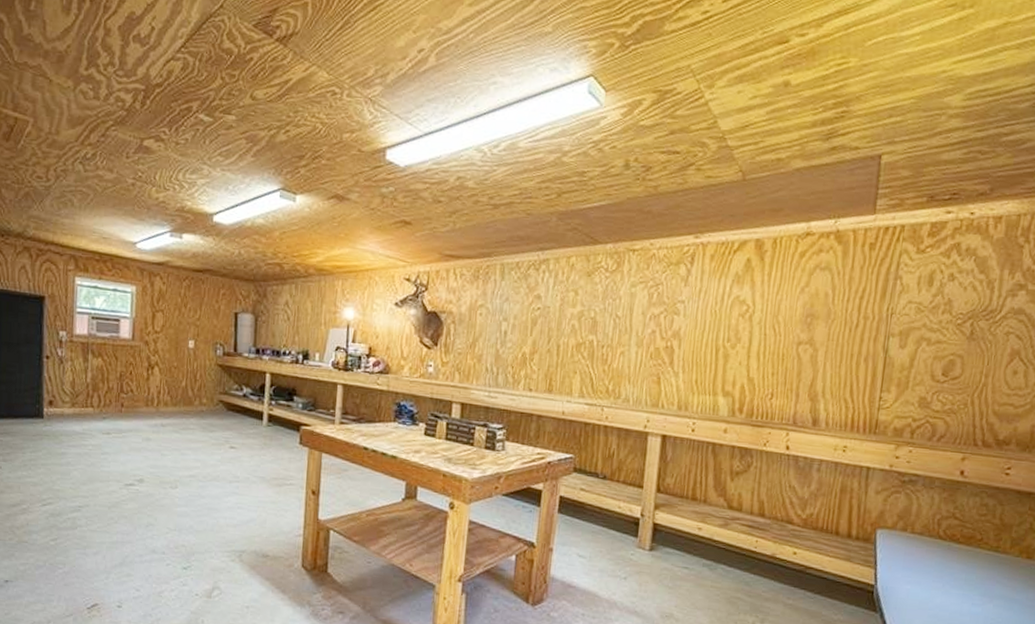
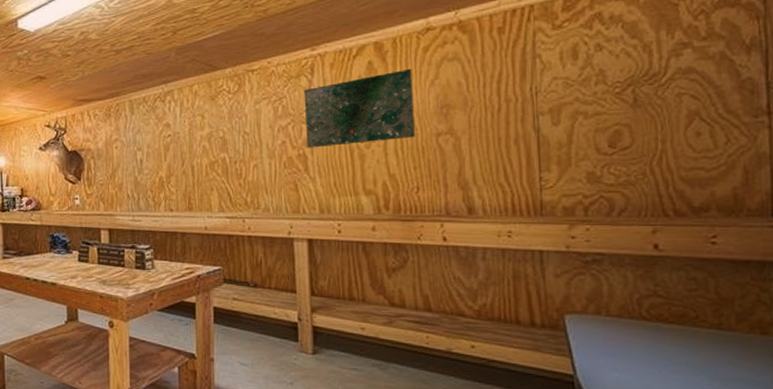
topographic map: none [675,272,786,344] -> present [303,68,415,148]

